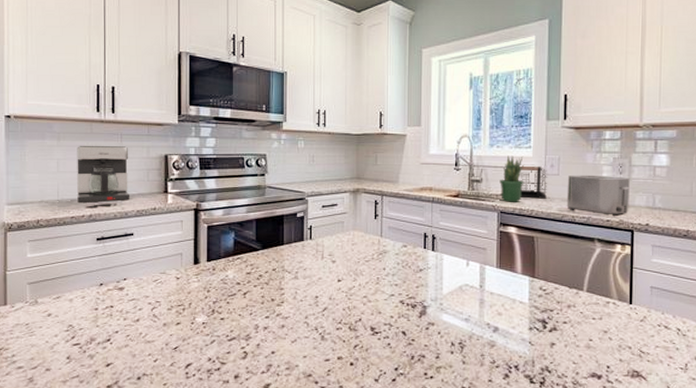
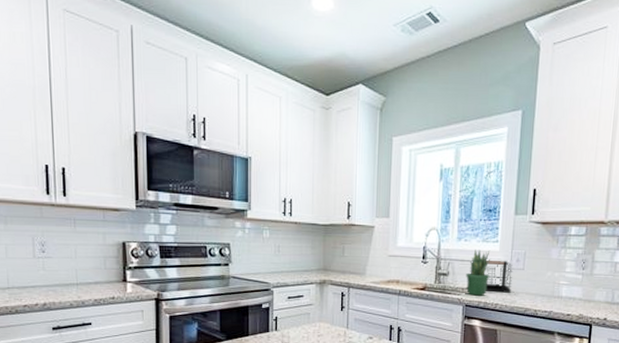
coffee maker: present [77,145,131,204] -> none [26,230,87,292]
toaster: present [566,174,630,216] -> none [530,269,592,310]

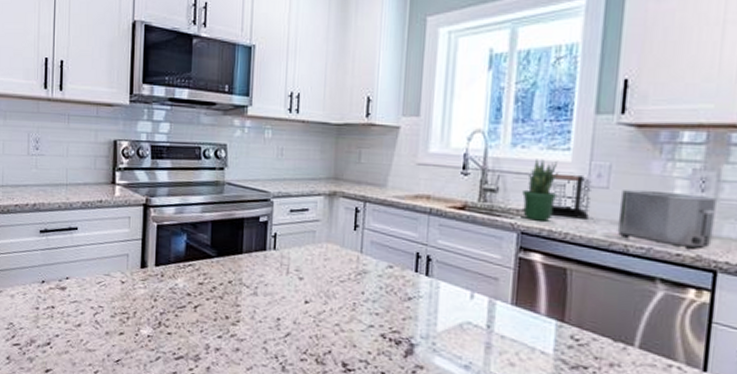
toaster: none [530,269,592,310] -> present [617,189,717,249]

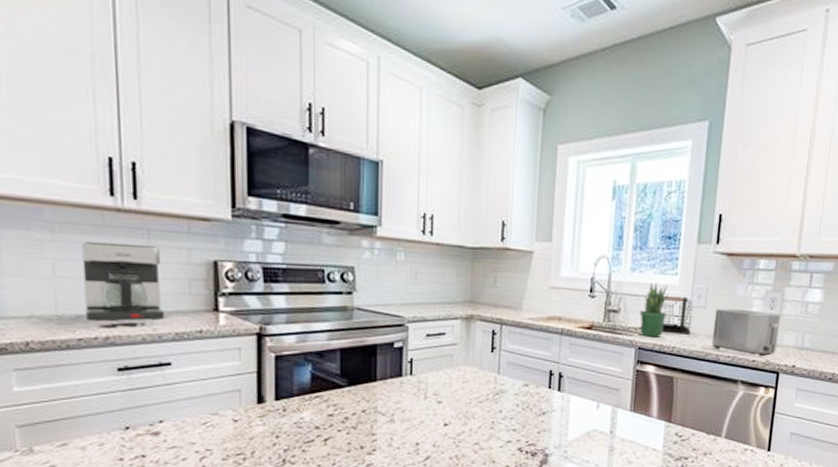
coffee maker: none [22,125,76,191] -> present [81,241,165,322]

